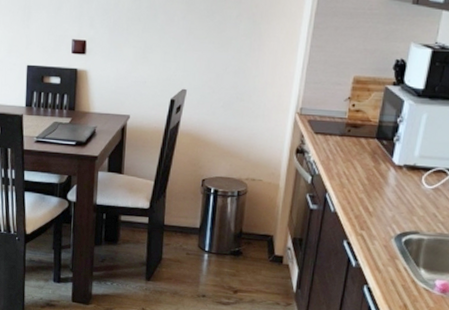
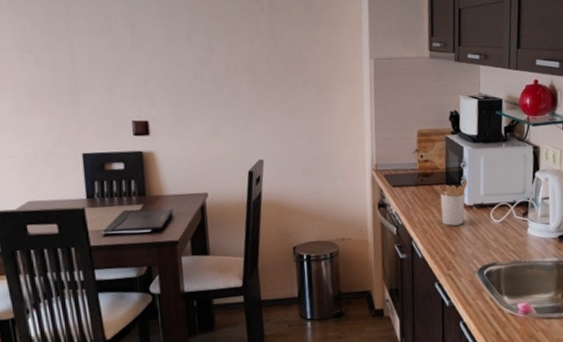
utensil holder: none [363,136,402,185] -> present [436,179,467,226]

